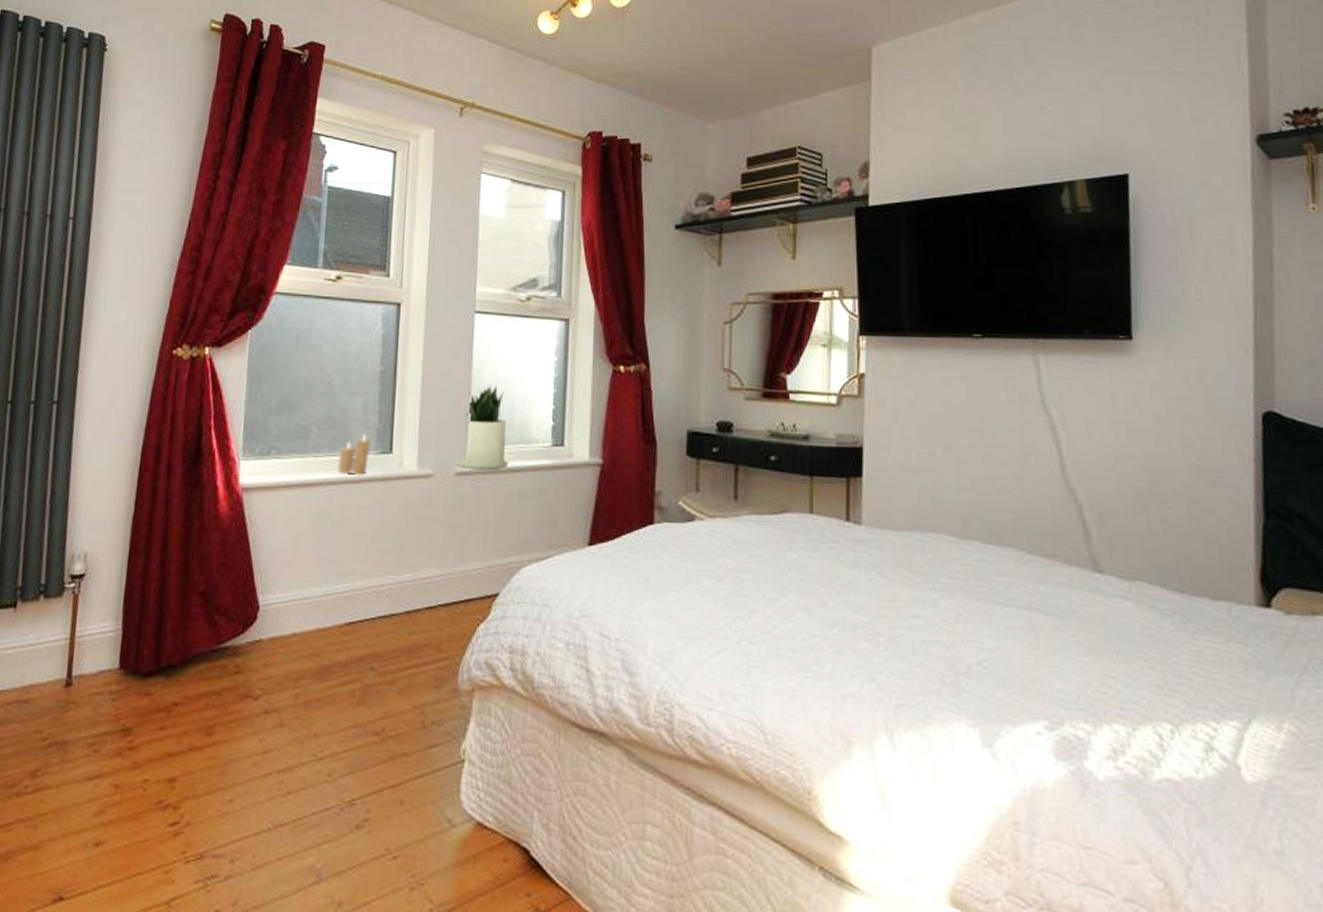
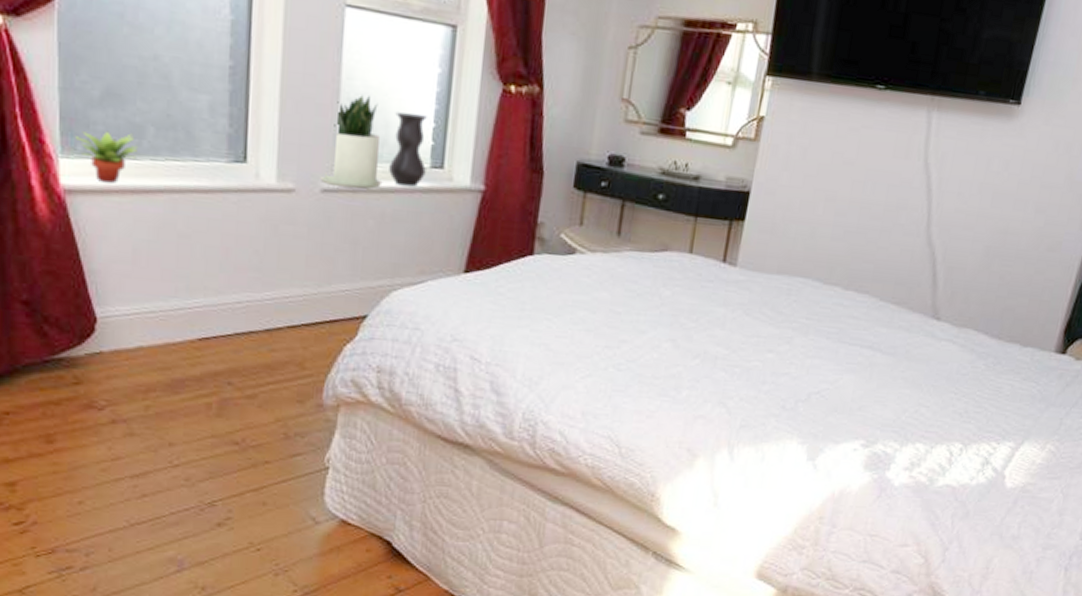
succulent plant: none [254,434,304,481] -> present [74,131,139,185]
candle: present [337,434,371,477] -> none [181,138,221,186]
vase: none [515,398,548,465] -> present [389,112,427,187]

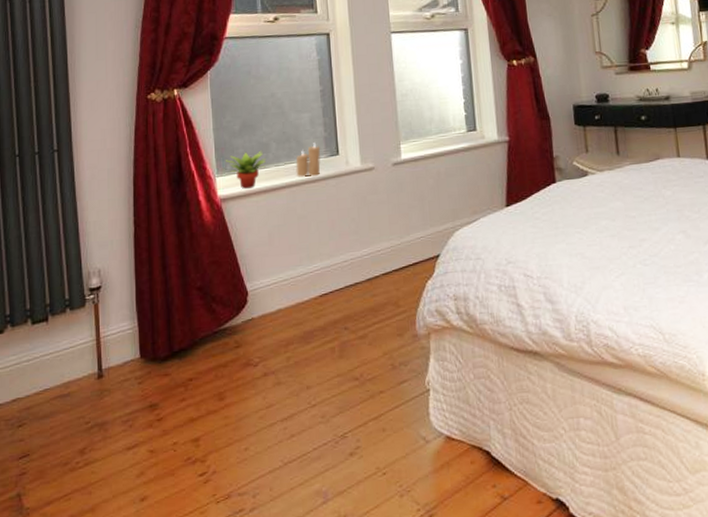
candle: none [181,138,221,186] -> present [296,143,321,177]
planter: present [319,95,383,190] -> none [390,90,435,160]
vase: present [389,112,427,187] -> none [436,95,464,150]

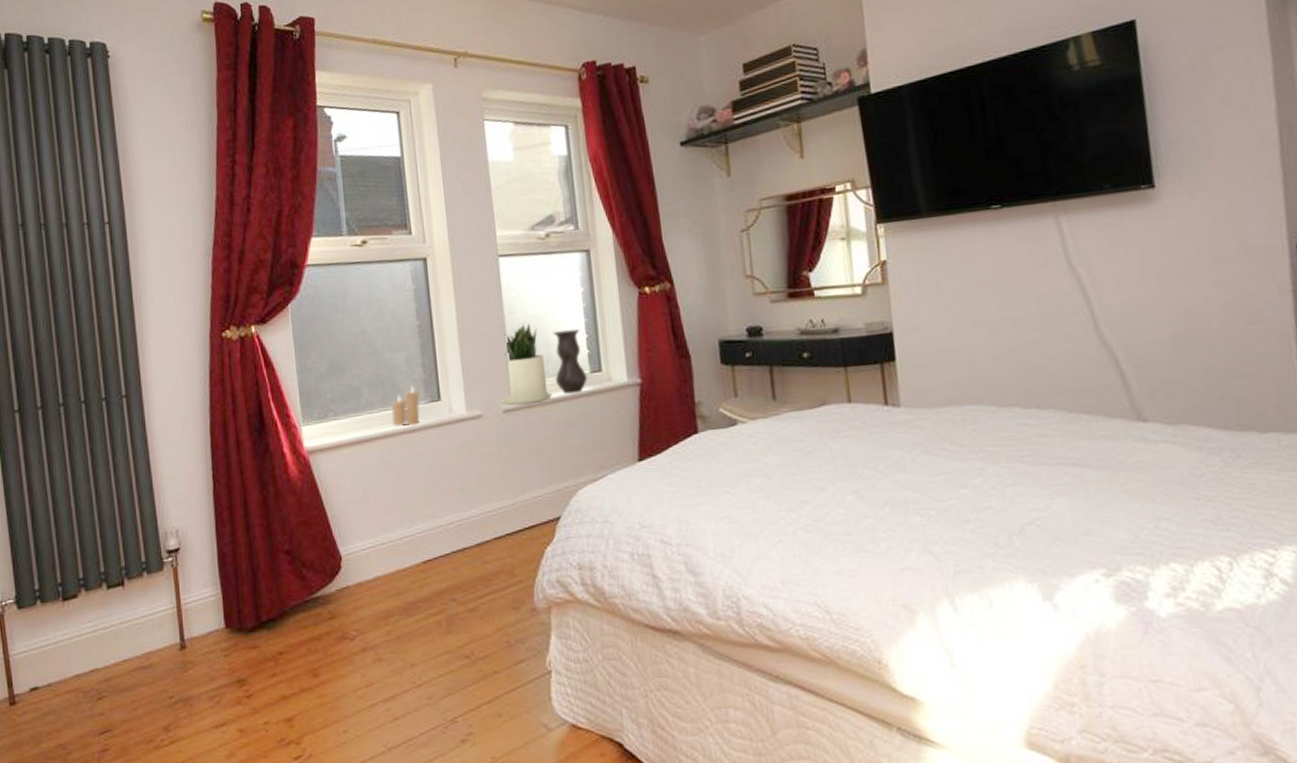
succulent plant: present [225,150,267,190] -> none [311,395,358,441]
planter: none [390,90,435,160] -> present [500,324,553,407]
vase: none [436,95,464,150] -> present [553,329,587,394]

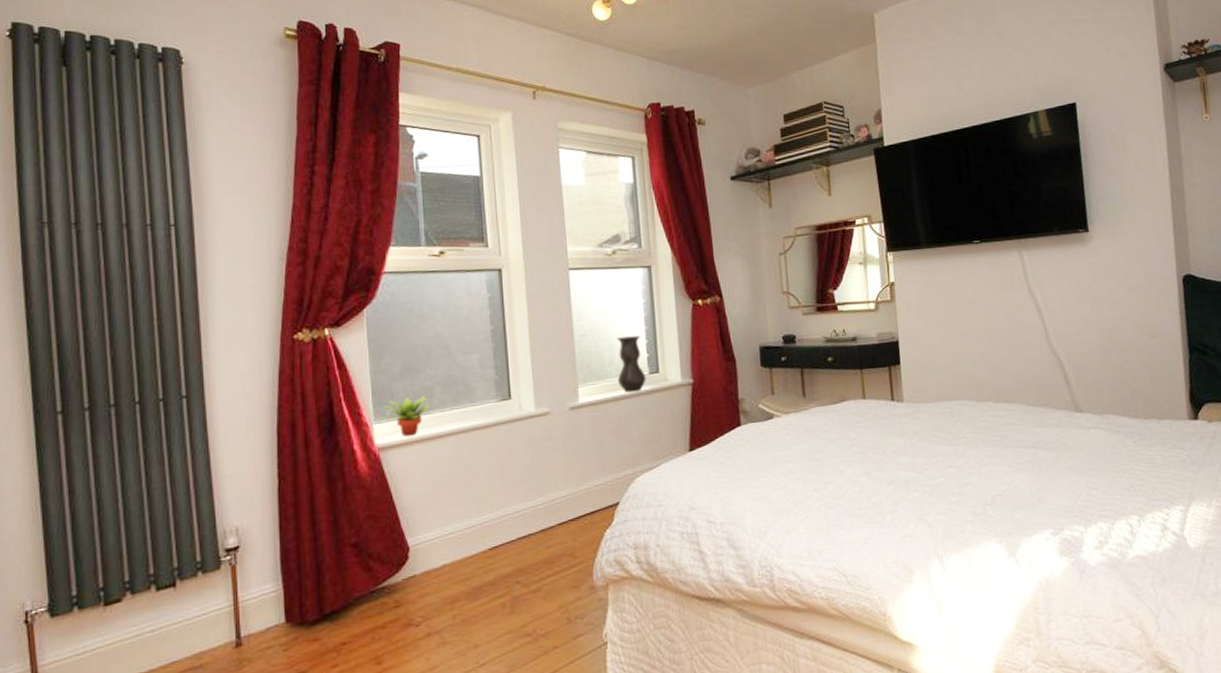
succulent plant: none [311,395,358,441] -> present [383,395,431,438]
candle: present [391,386,420,427] -> none [463,386,491,424]
planter: present [500,324,553,407] -> none [567,330,615,404]

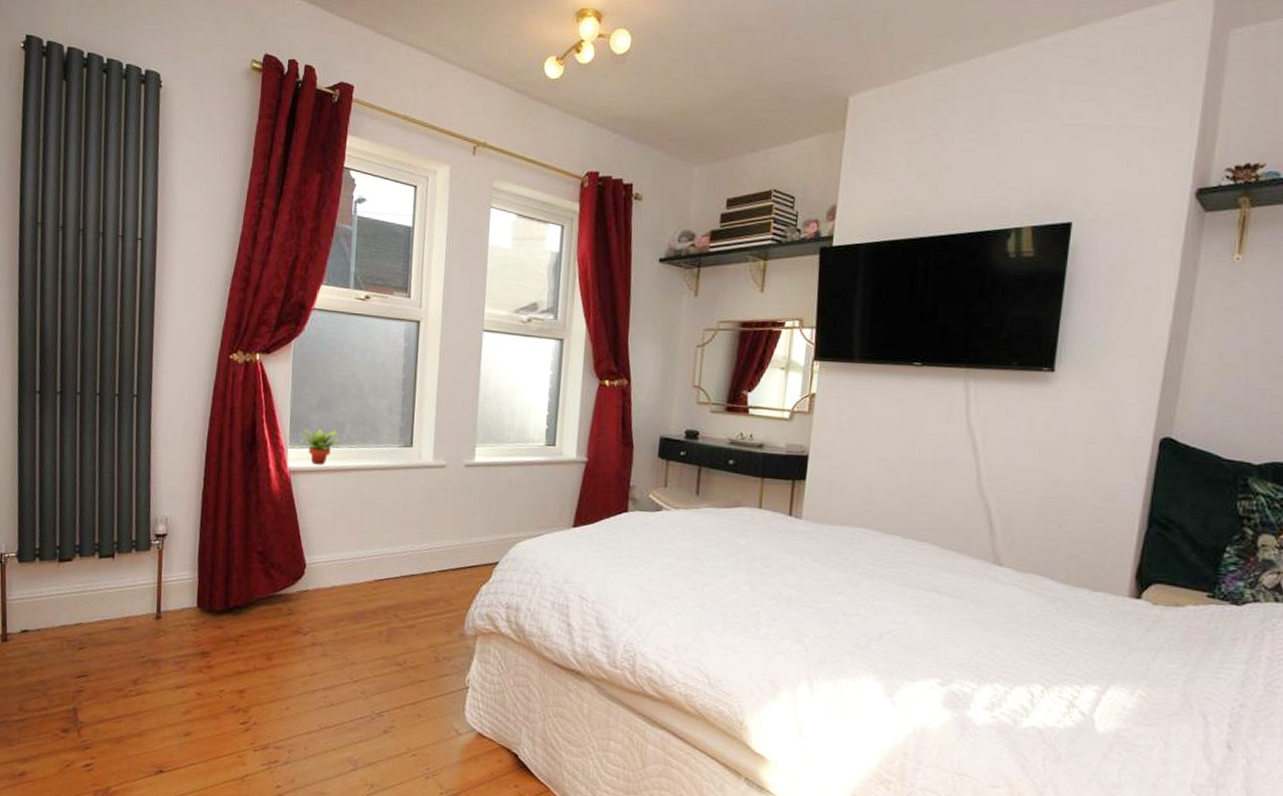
vase: present [616,335,646,393] -> none [514,405,542,461]

